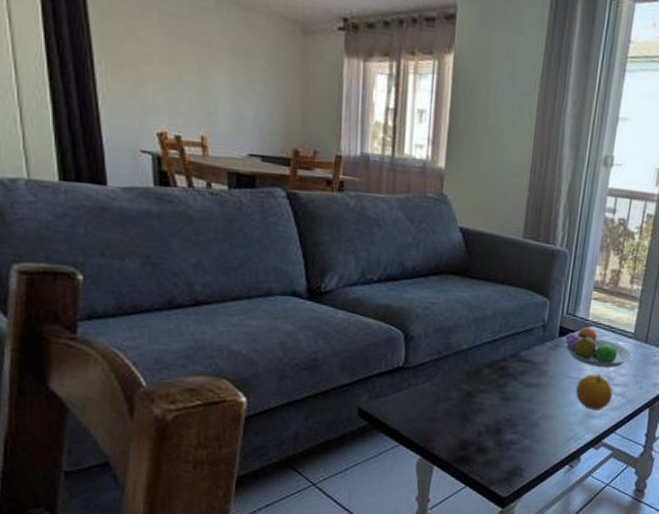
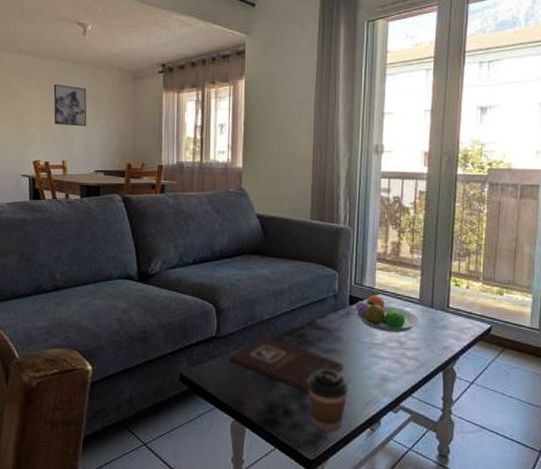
wall art: none [185,25,236,93] -> present [53,83,87,127]
book: none [418,368,547,429] -> present [229,337,344,393]
coffee cup: none [505,404,551,469] -> present [307,369,349,432]
fruit: present [576,374,613,410] -> none [370,338,405,374]

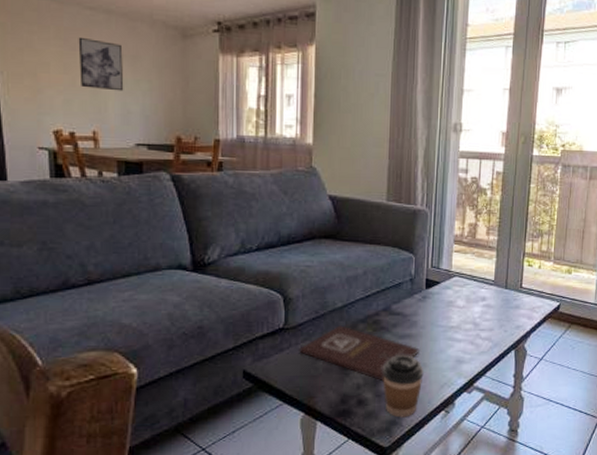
fruit bowl: present [355,293,420,332] -> none [432,276,495,314]

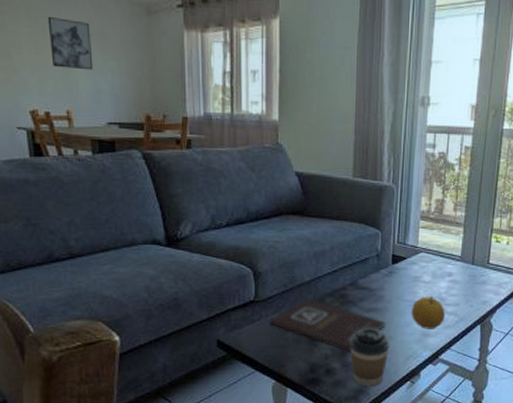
fruit: none [446,320,479,355] -> present [412,295,445,329]

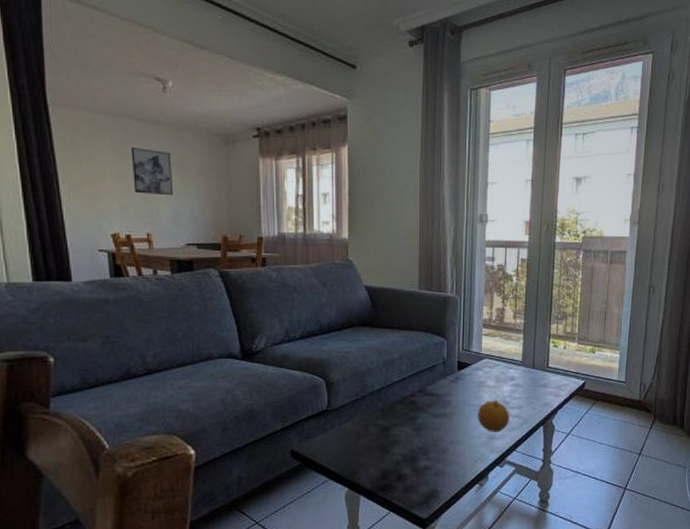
book: present [269,299,386,352] -> none [342,406,454,457]
coffee cup: present [349,328,390,387] -> none [419,433,458,491]

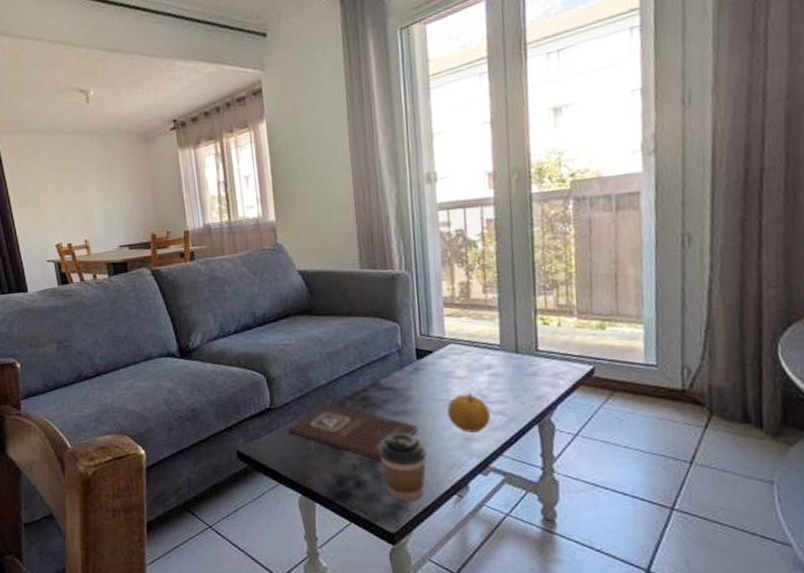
wall art: present [131,147,174,196] -> none [64,159,104,204]
book: none [342,406,454,457] -> present [288,403,418,461]
coffee cup: none [419,433,458,491] -> present [378,433,427,501]

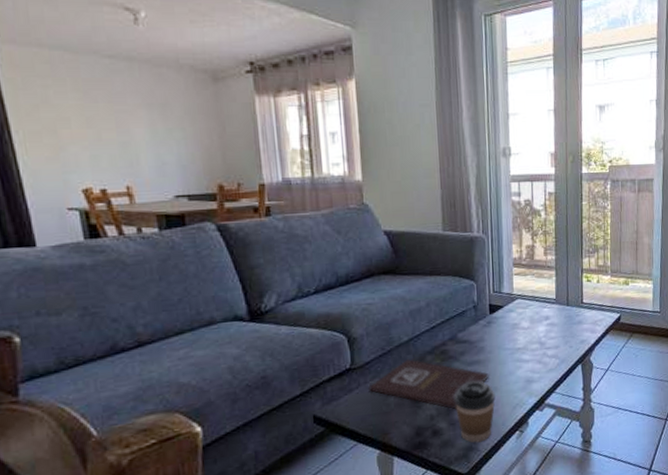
fruit: present [447,393,490,433] -> none [513,341,546,376]

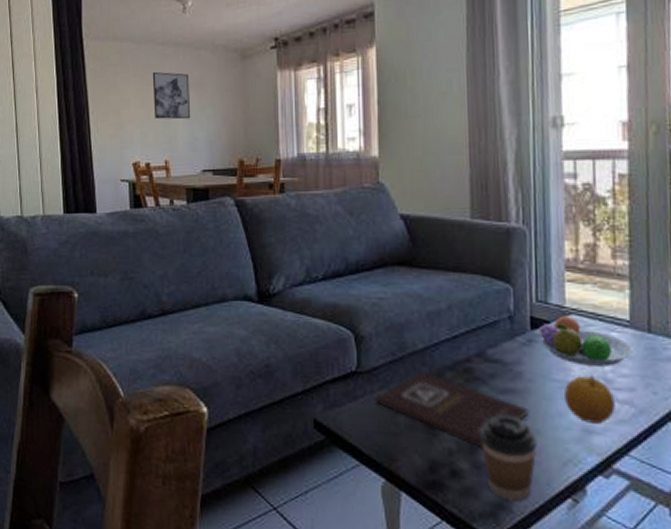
wall art: none [99,87,156,142] -> present [152,71,191,120]
fruit bowl: none [496,299,558,335] -> present [540,314,633,367]
fruit: none [513,341,546,376] -> present [564,375,615,424]

